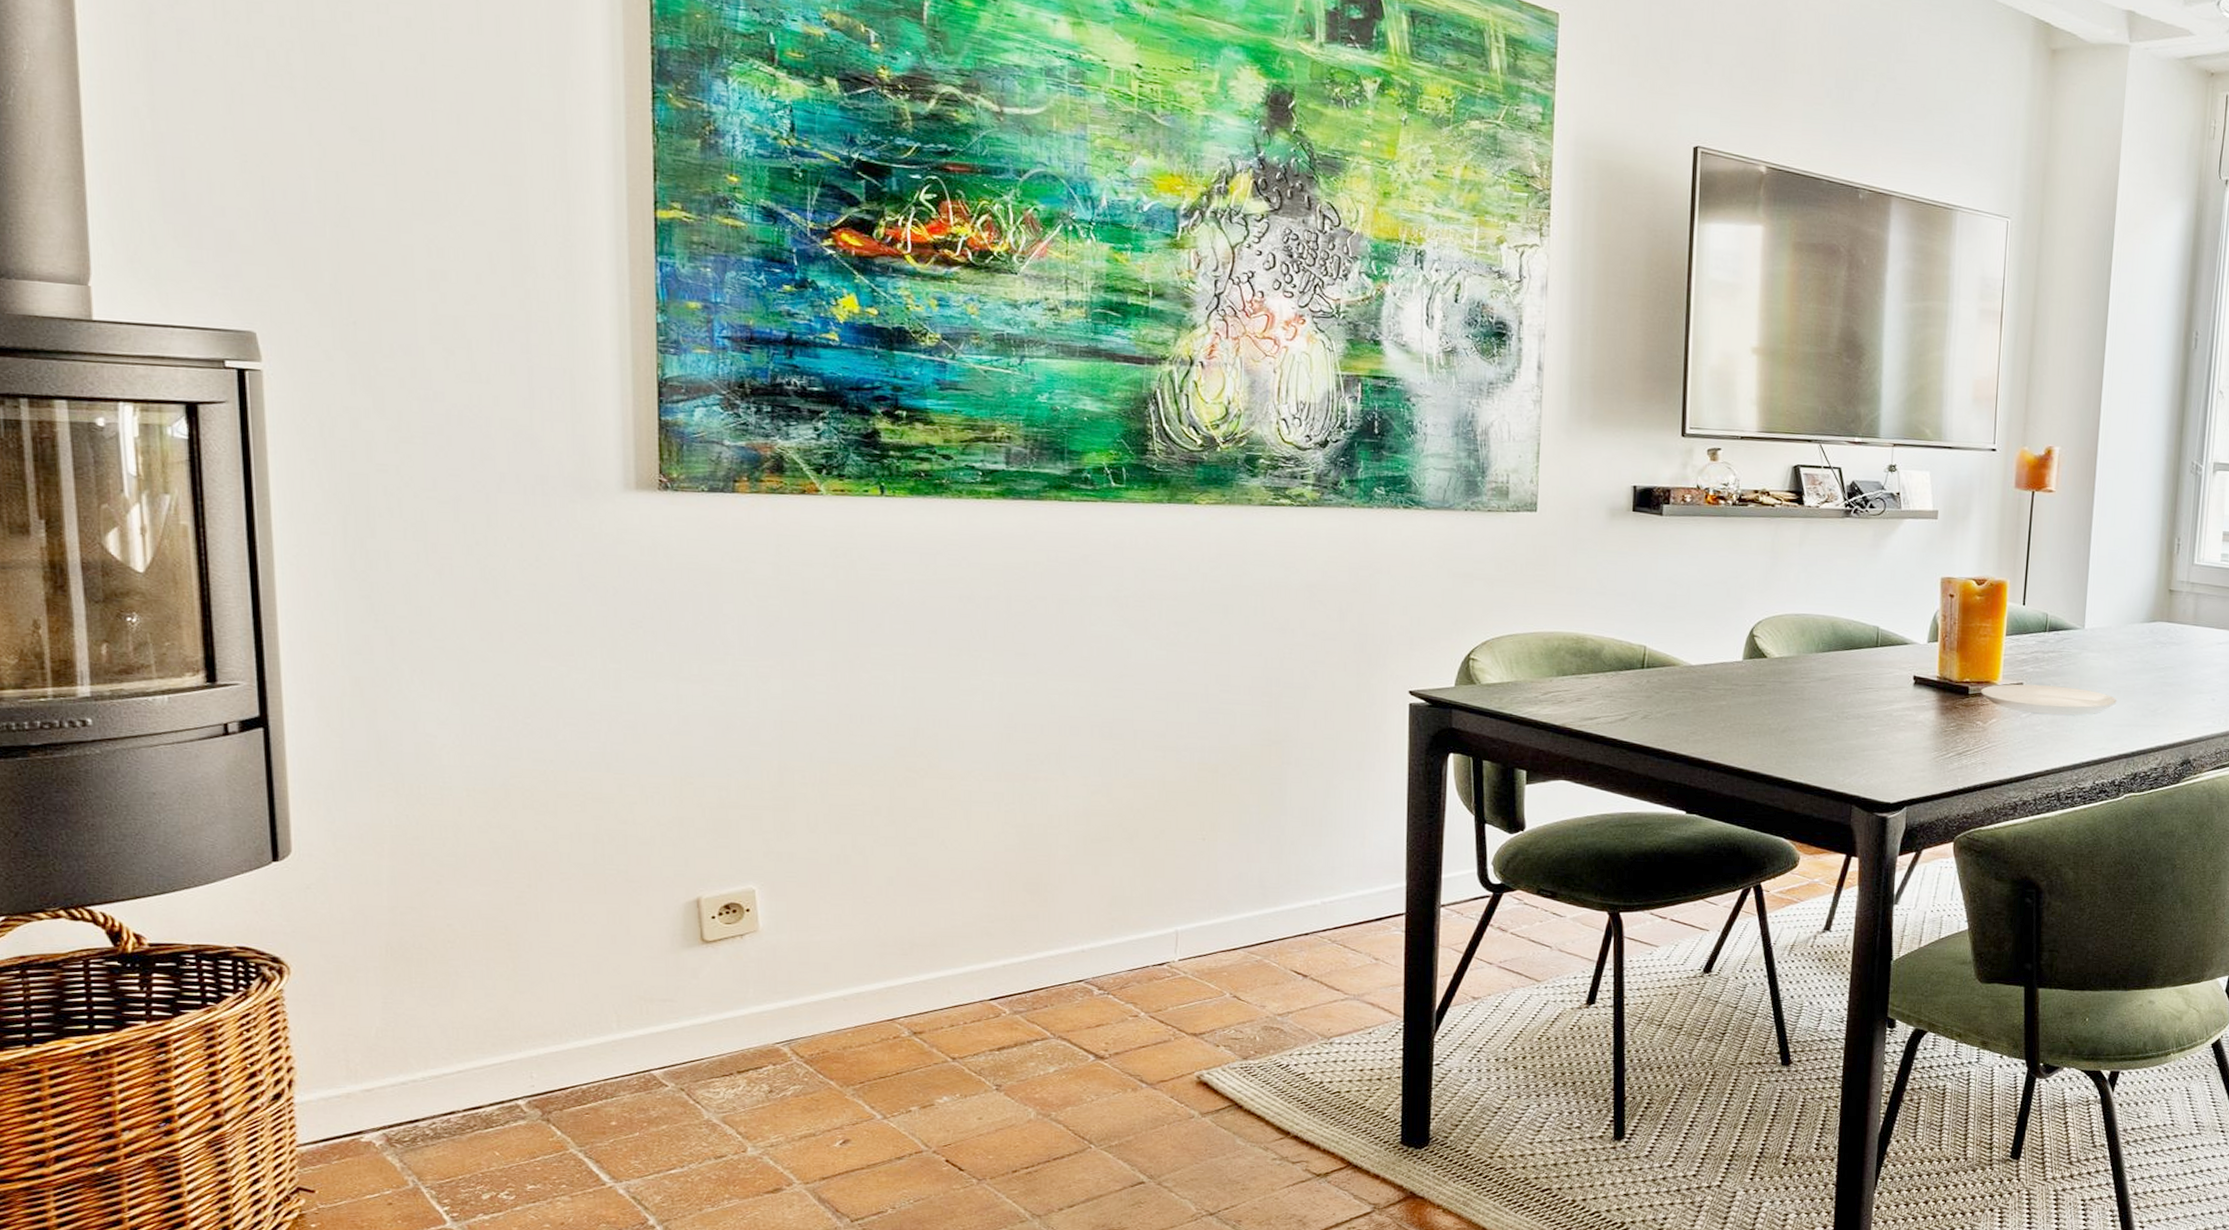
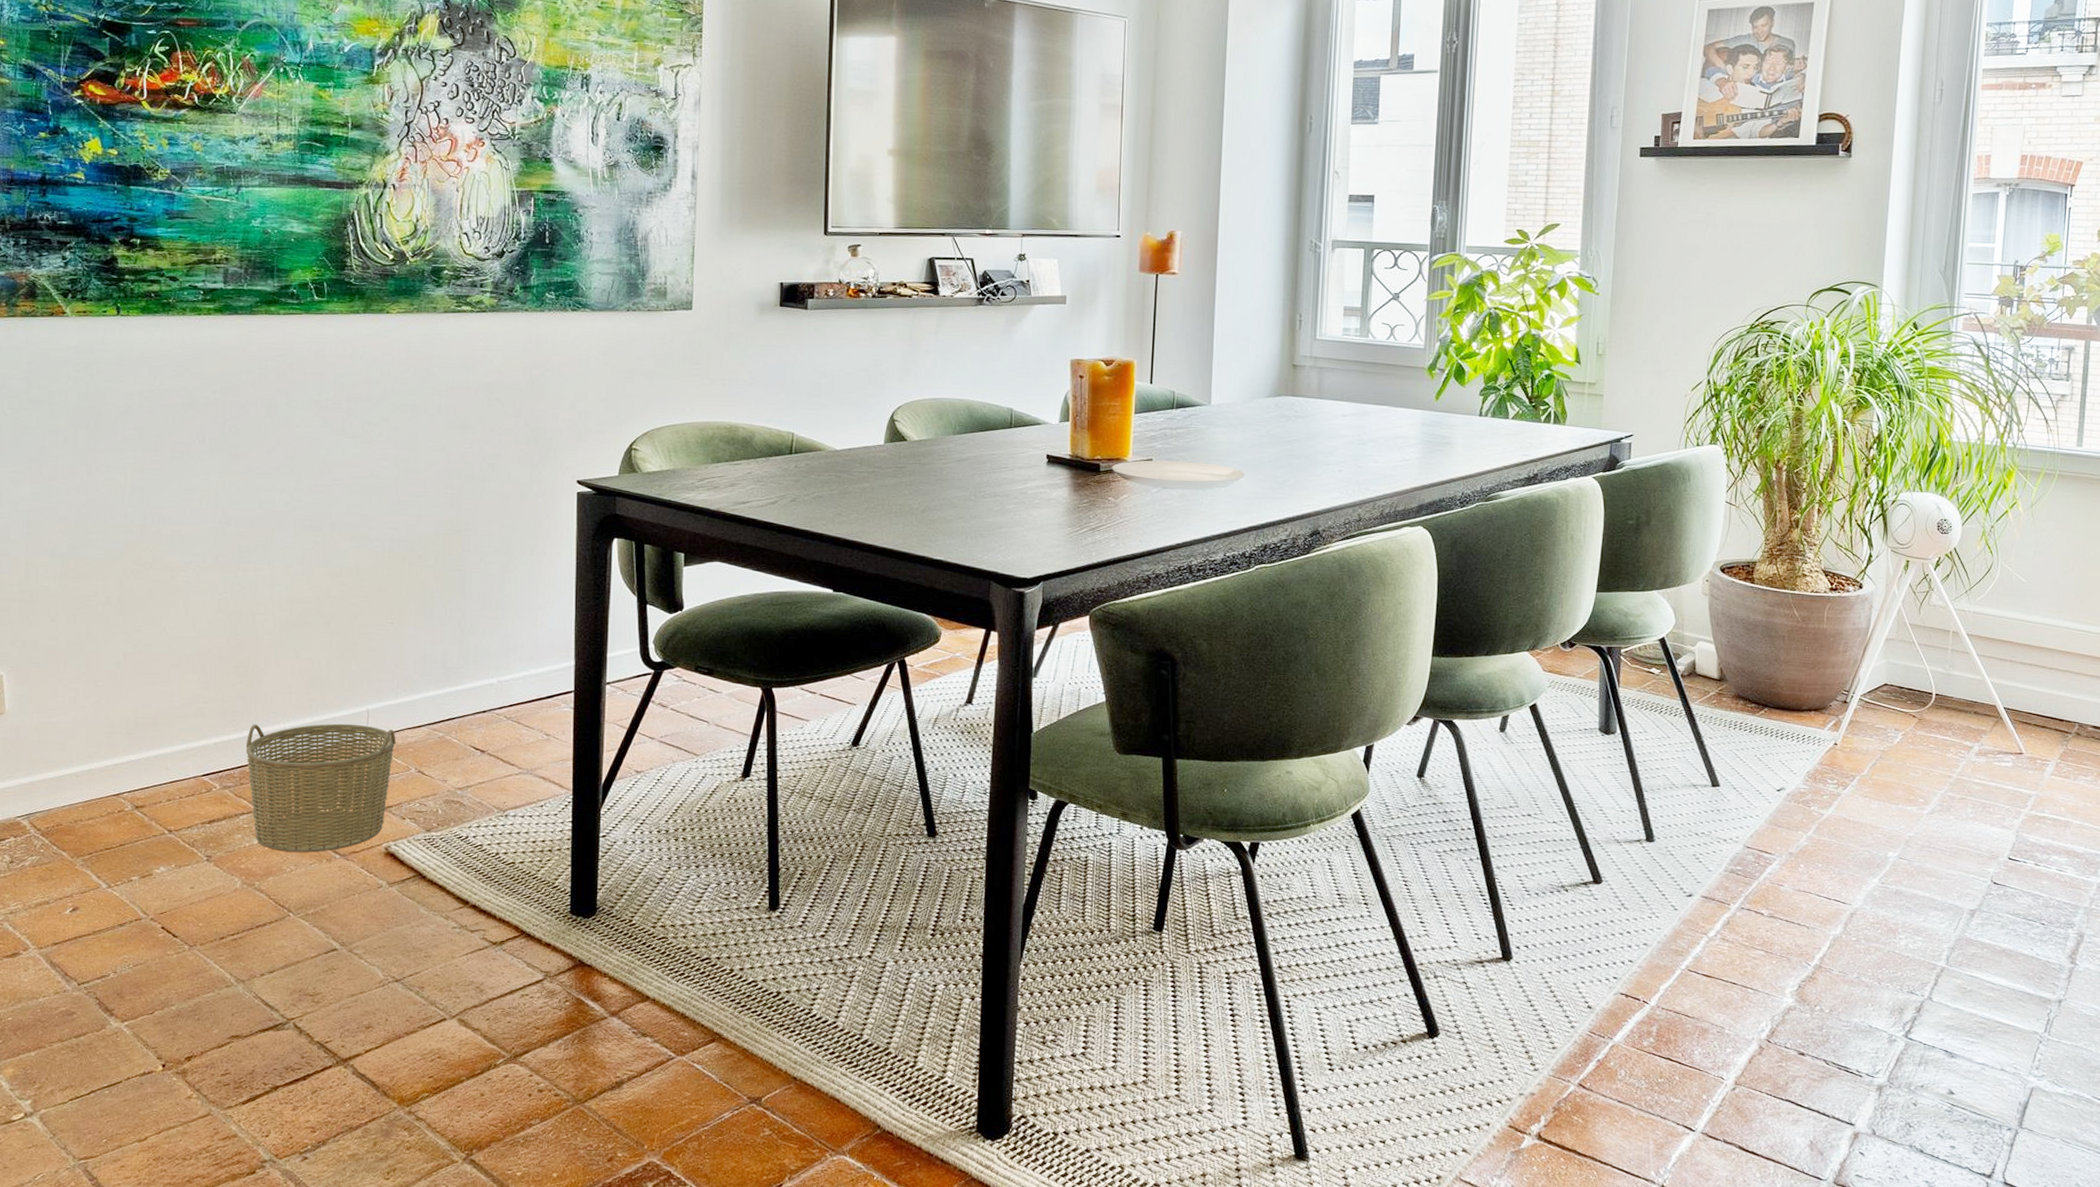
basket: none [1039,945,1208,1081] -> present [245,723,396,853]

